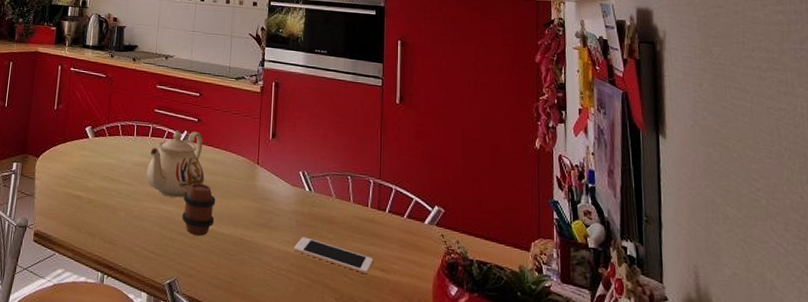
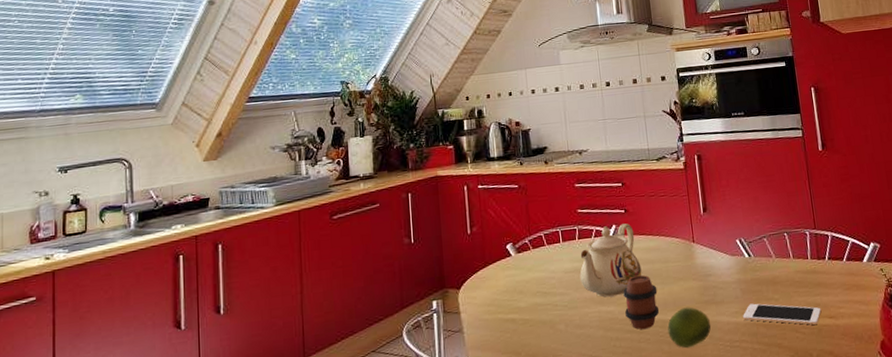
fruit: none [219,224,261,264] -> present [667,307,711,348]

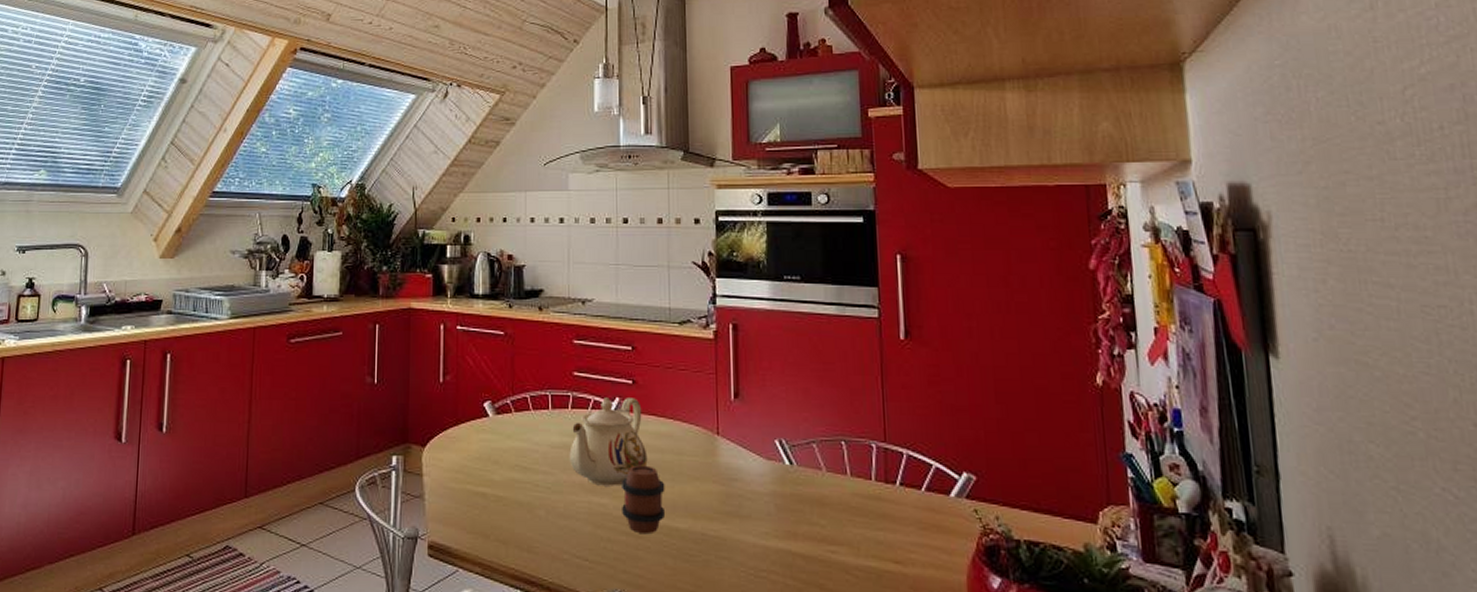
fruit: present [667,307,711,348] -> none [674,515,730,567]
cell phone: present [742,303,822,326] -> none [774,525,884,569]

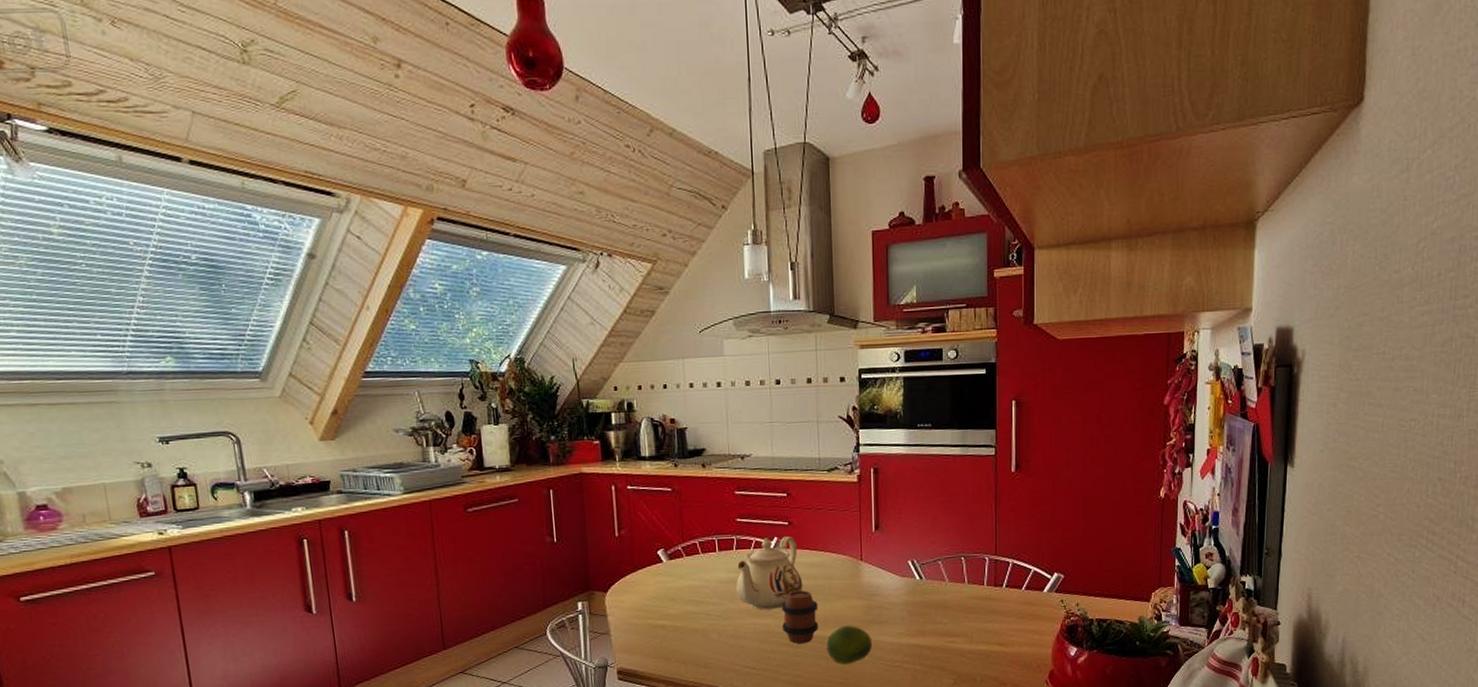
fruit: none [674,515,730,567] -> present [826,625,872,664]

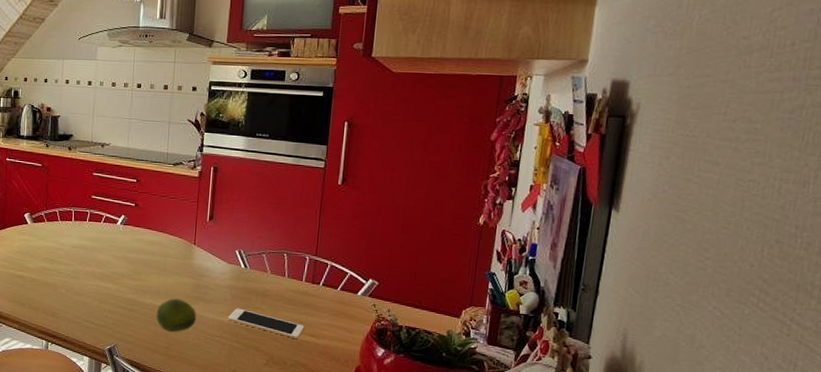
teapot: present [736,536,803,610] -> none [85,215,142,276]
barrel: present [781,590,818,643] -> none [120,262,153,308]
cell phone: none [906,626,991,652] -> present [227,308,305,340]

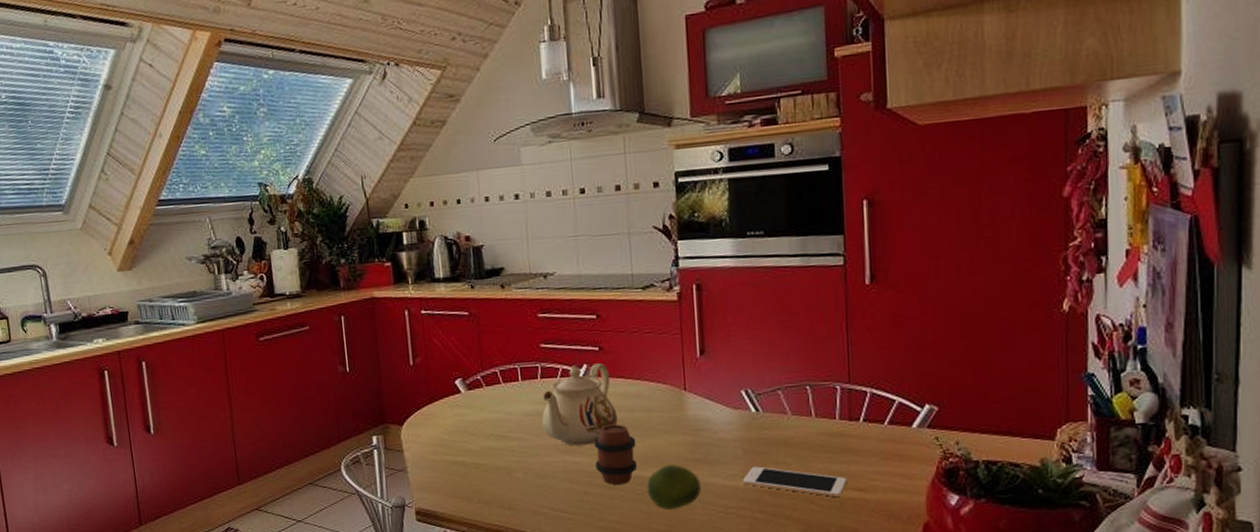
teapot: none [85,215,142,276] -> present [541,363,618,446]
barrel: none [120,262,153,308] -> present [594,424,637,485]

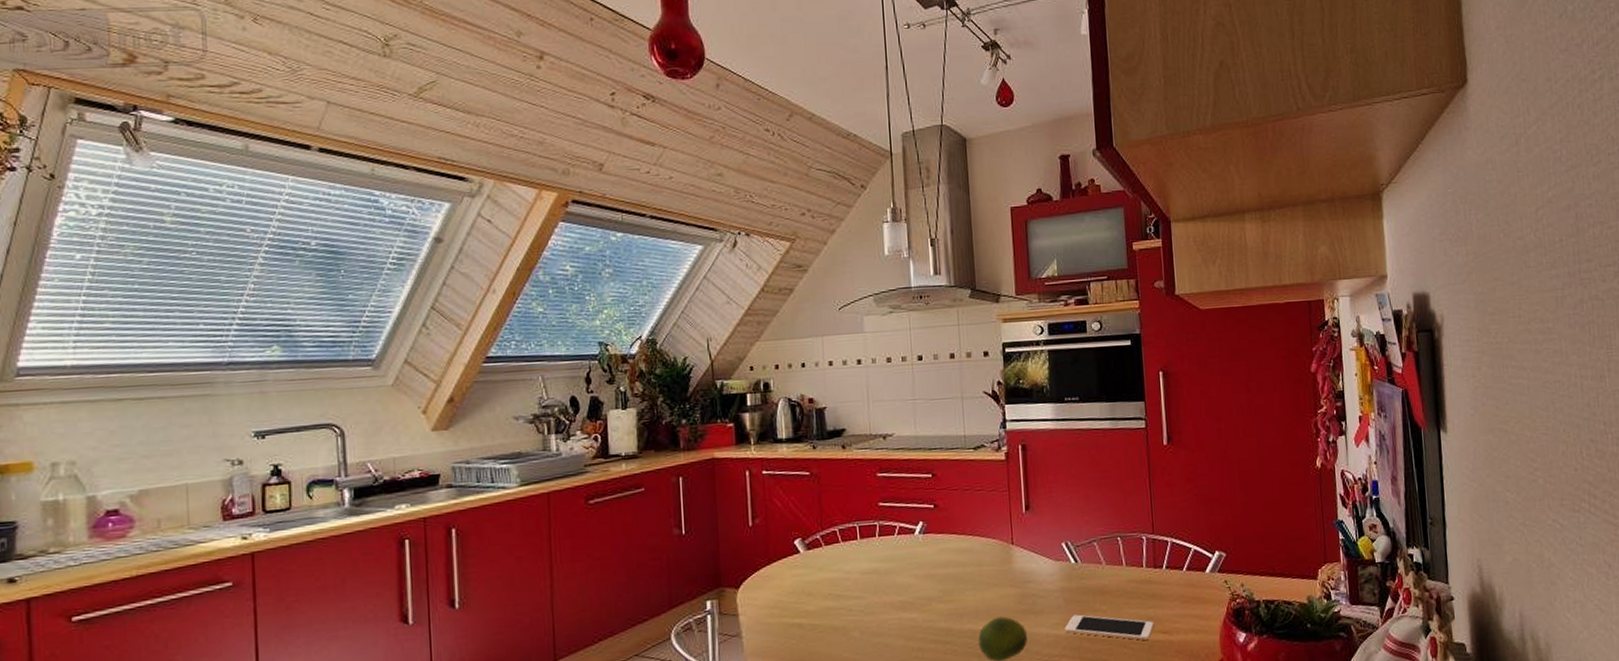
teapot: present [541,363,618,446] -> none [879,520,951,603]
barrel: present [594,424,637,485] -> none [929,579,969,639]

